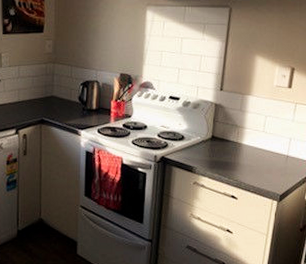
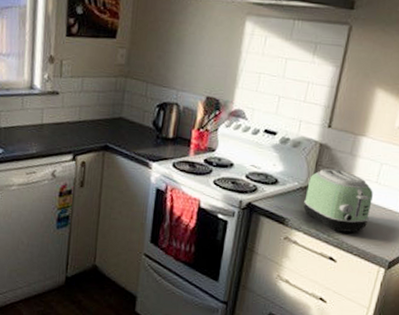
toaster: none [207,123,261,175] -> present [303,168,373,233]

